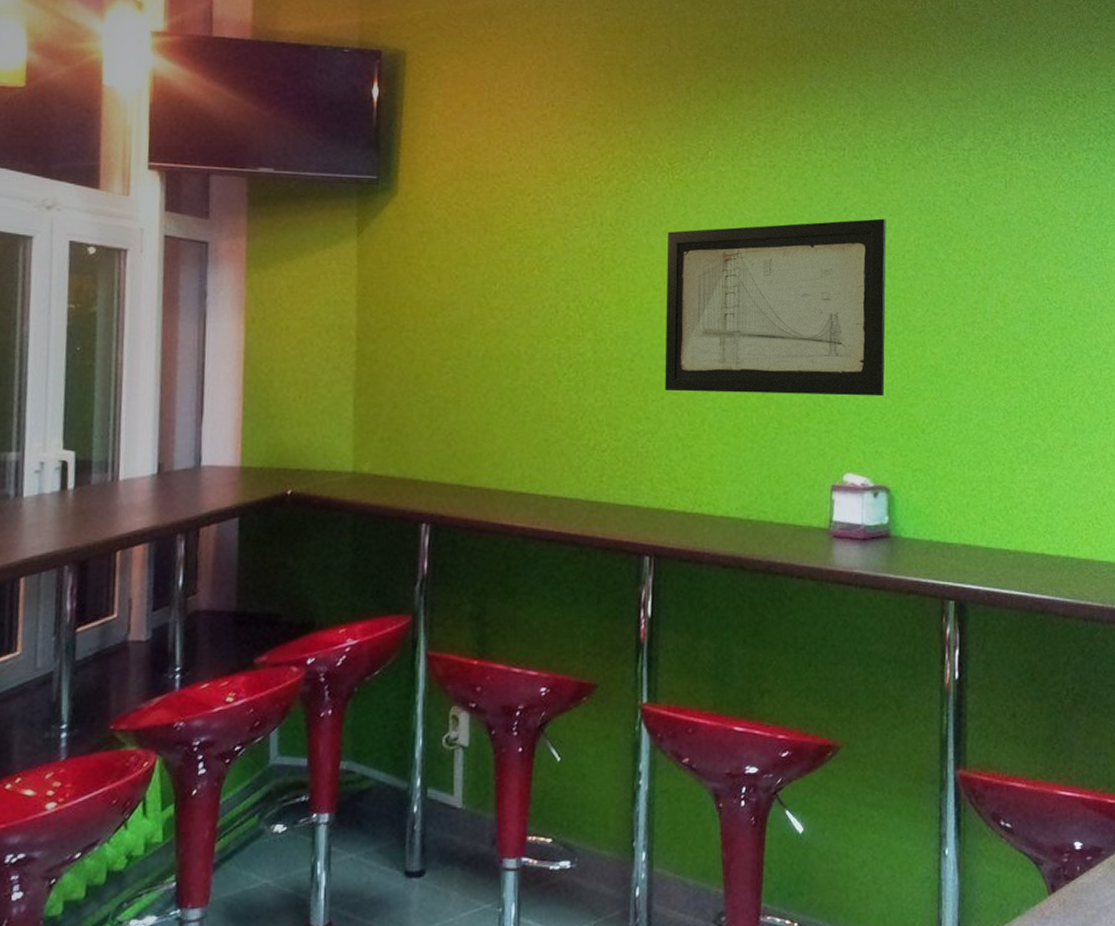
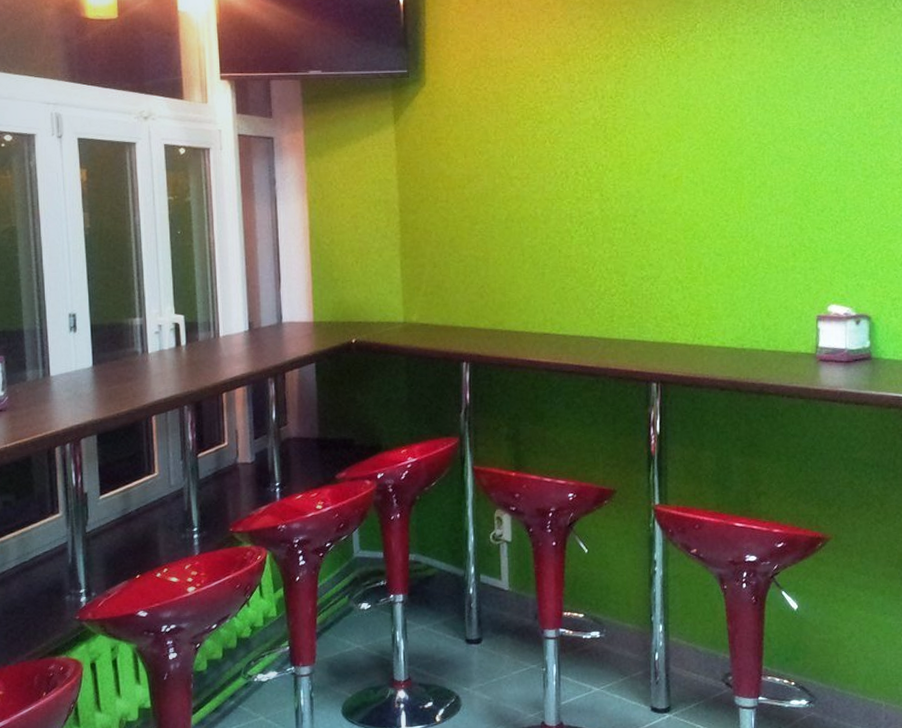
wall art: present [665,218,887,396] -> none [662,73,865,241]

